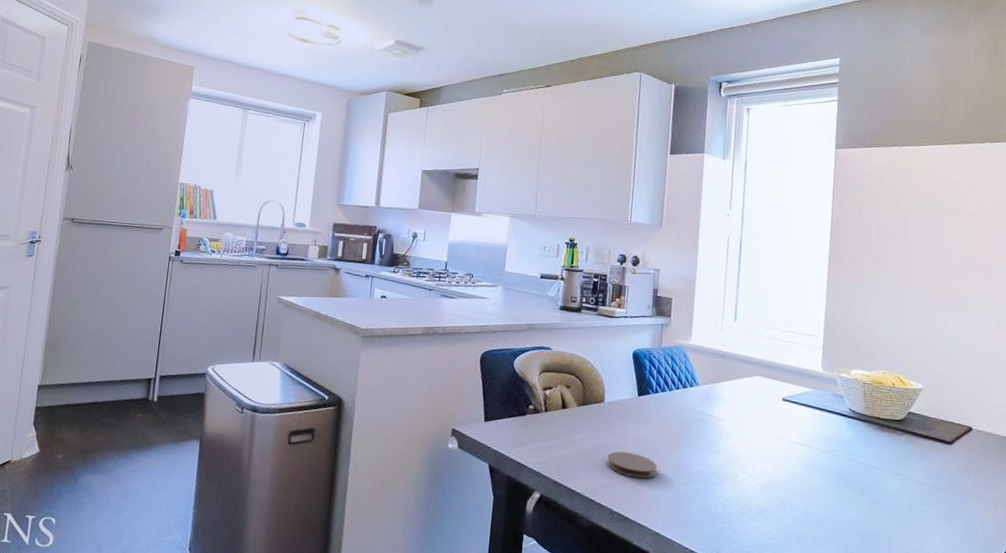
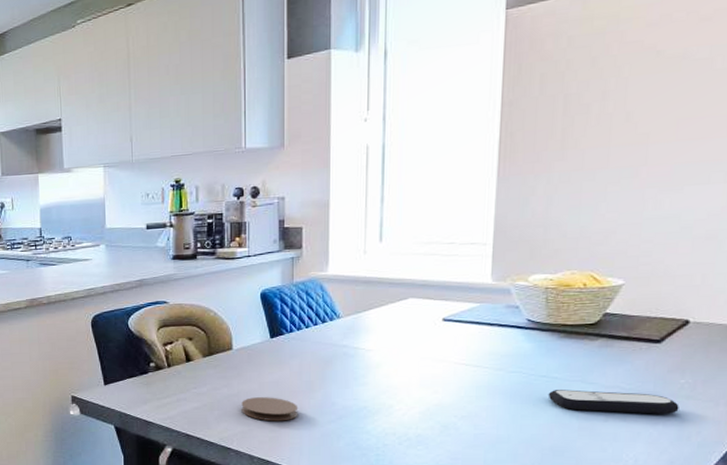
remote control: none [865,477,968,511] -> present [548,389,679,414]

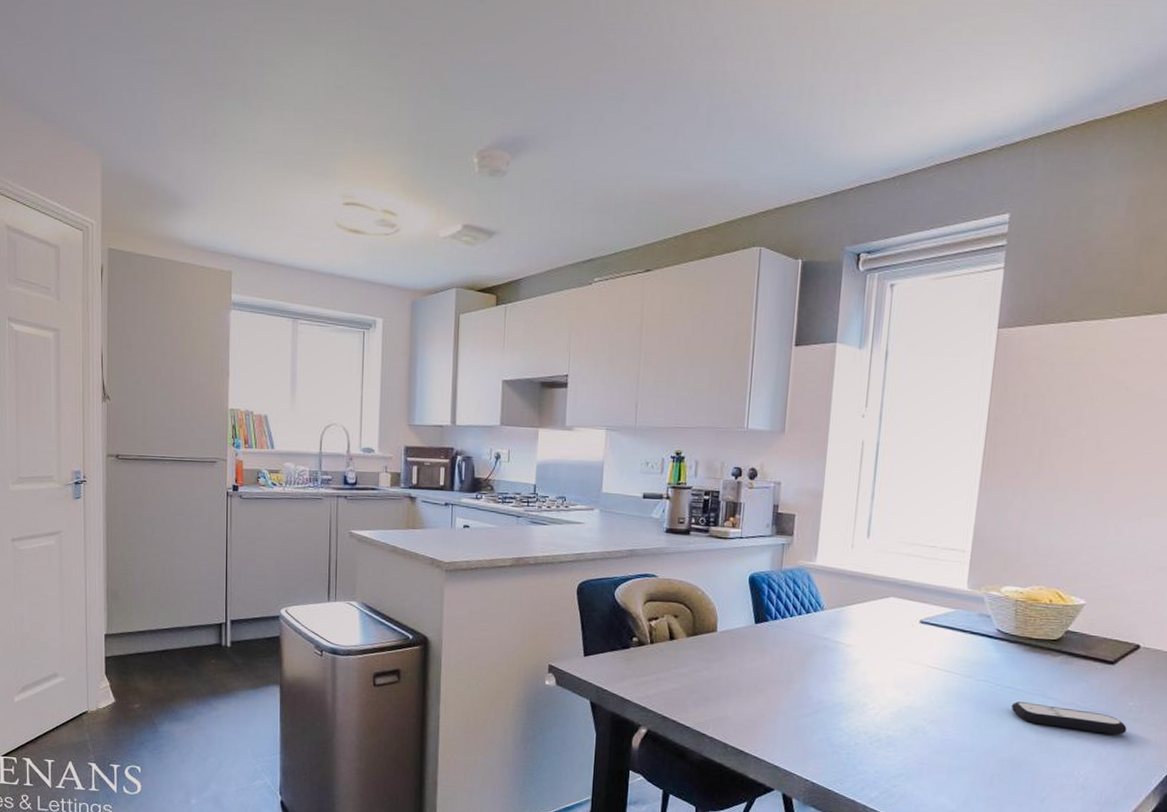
coaster: present [241,397,298,422] -> none [720,683,776,711]

